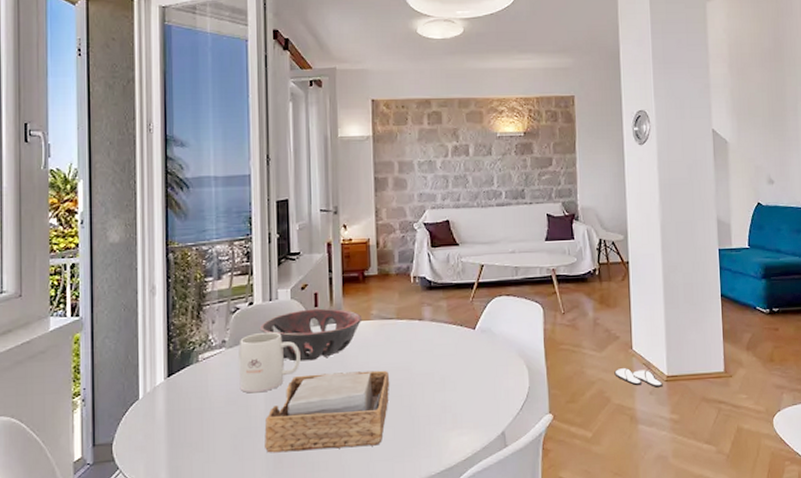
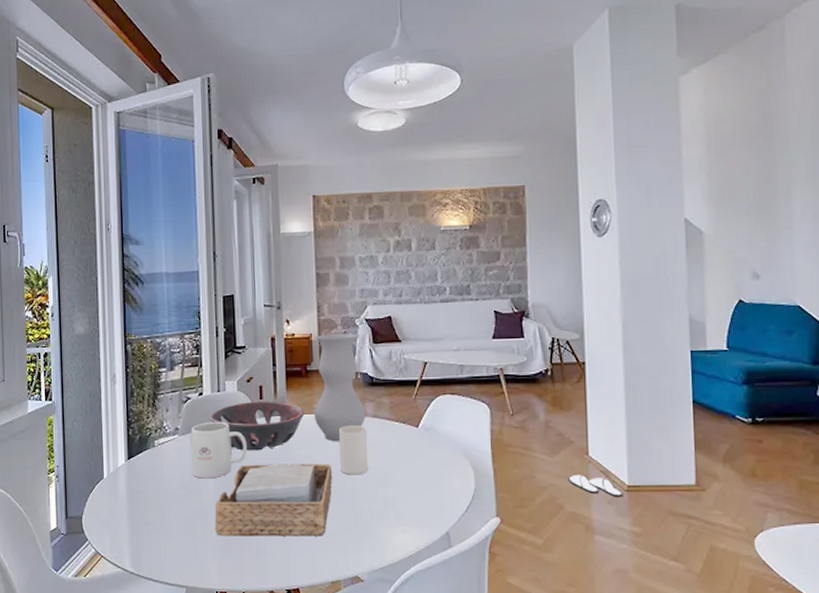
vase: none [371,238,423,348] -> present [314,334,366,442]
cup: none [396,329,426,381] -> present [338,424,369,475]

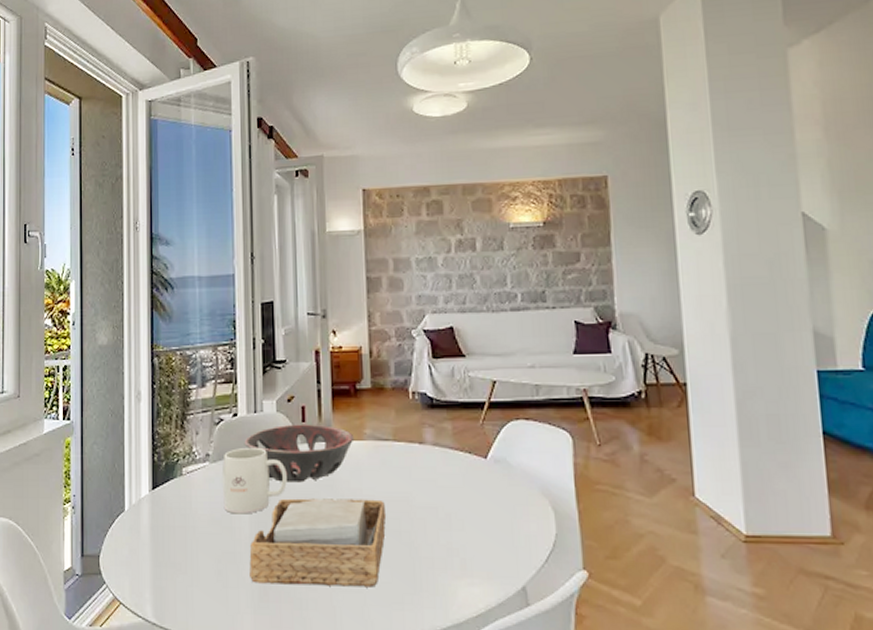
vase: present [314,334,366,442] -> none [364,347,424,474]
cup: present [338,424,369,475] -> none [393,453,429,514]
slippers: present [568,475,623,497] -> none [670,520,740,549]

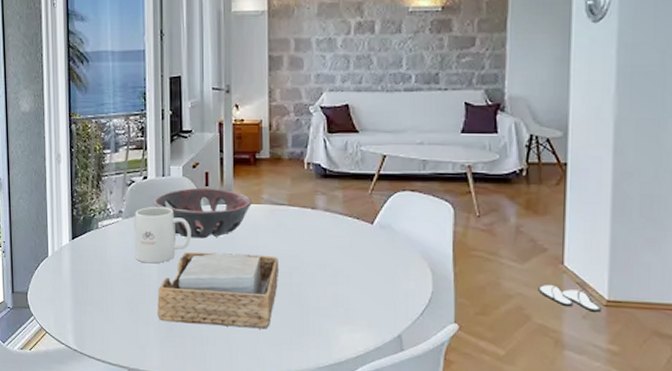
slippers: none [670,520,740,549] -> present [538,285,601,312]

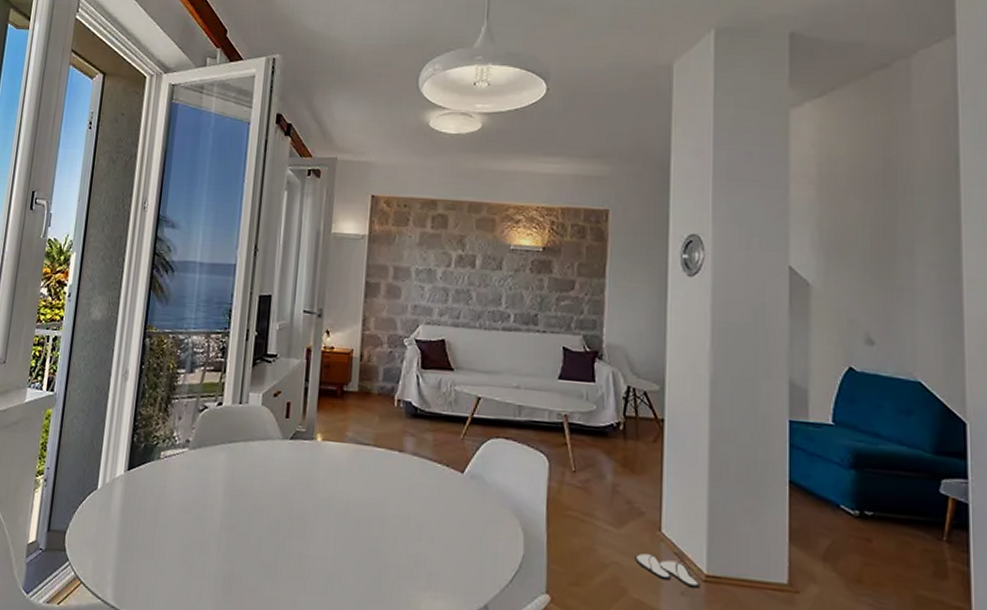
mug: present [133,206,191,264] -> none [197,437,265,505]
decorative bowl: present [153,187,253,239] -> none [225,419,336,479]
napkin holder: present [157,251,280,329] -> none [215,493,359,591]

